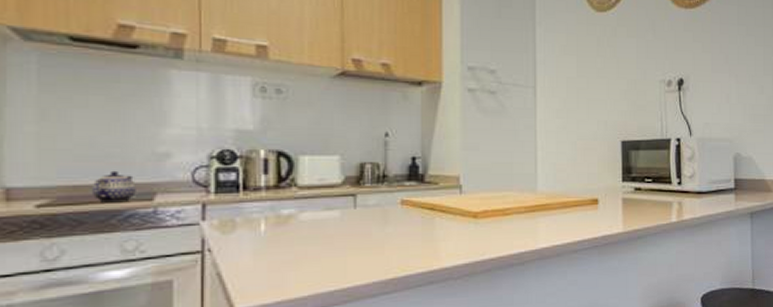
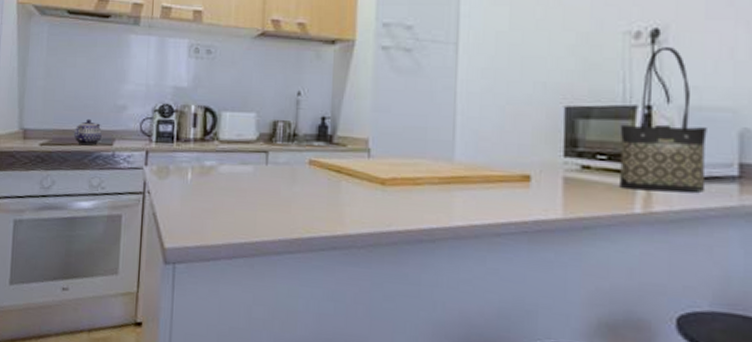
tote bag: none [660,92,715,204] -> present [620,46,707,193]

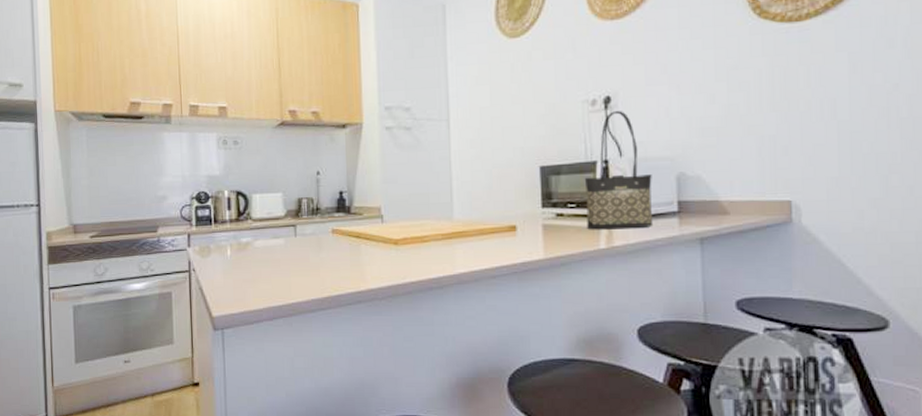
teapot: present [73,118,102,146] -> none [120,210,146,234]

